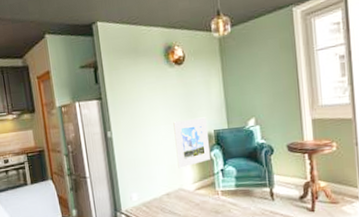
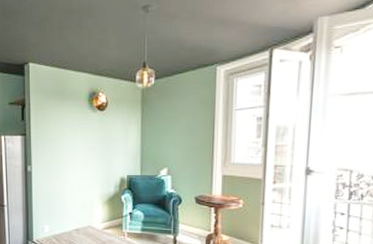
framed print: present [173,117,211,169] -> none [90,162,122,207]

